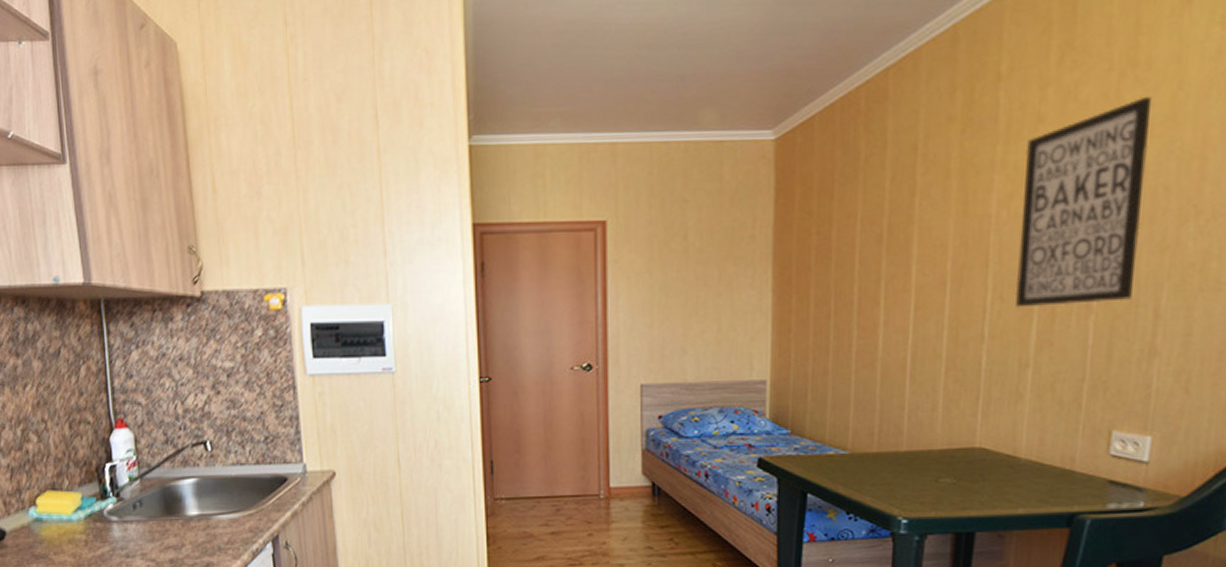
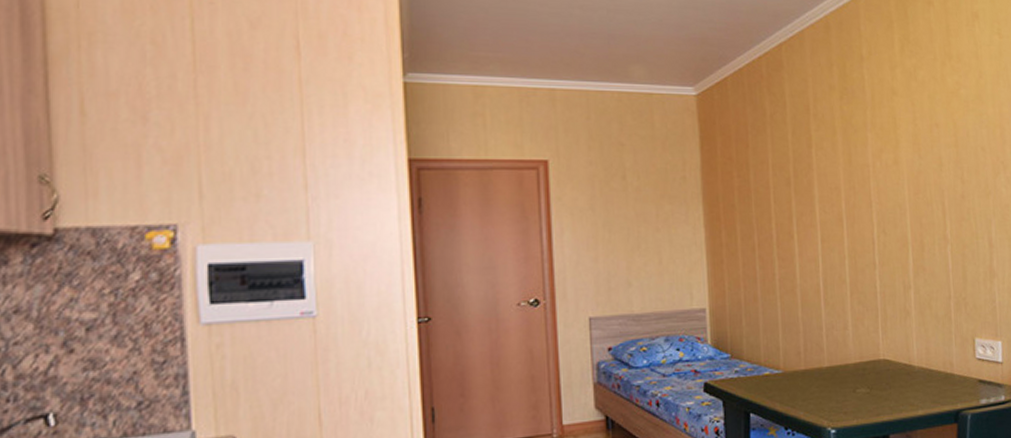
wall art: present [1015,96,1153,308] -> none [886,80,973,240]

